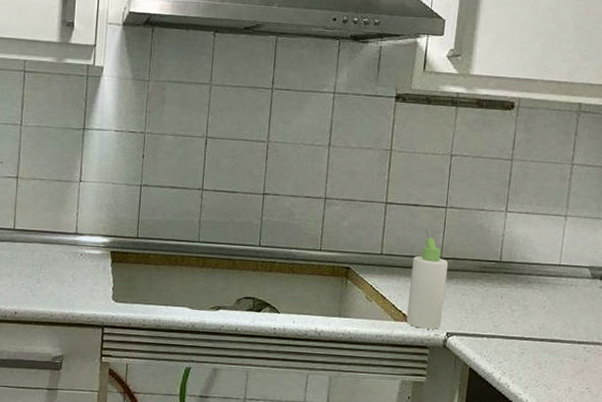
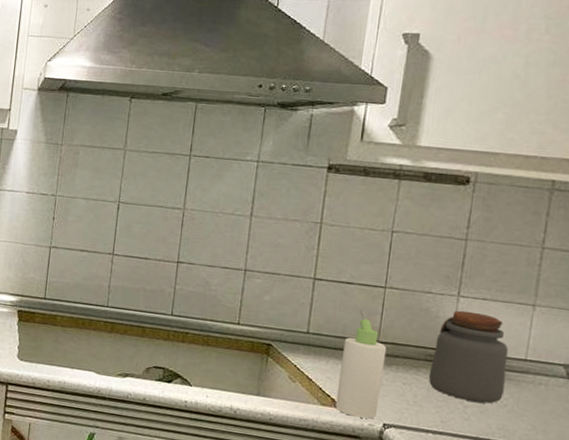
jar: none [483,224,547,306] -> present [428,310,509,404]

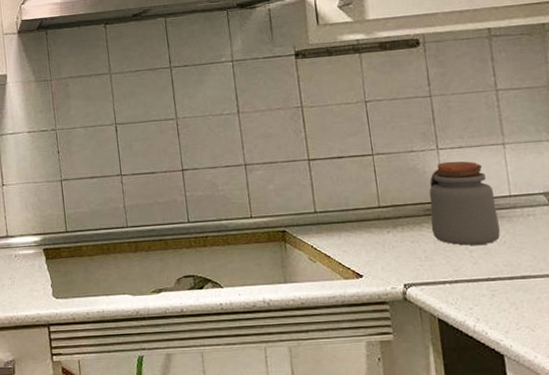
bottle: present [335,309,387,419] -> none [349,179,396,284]

